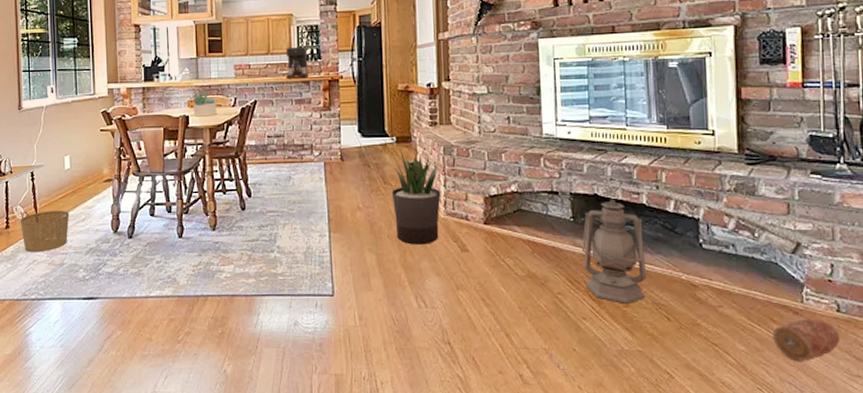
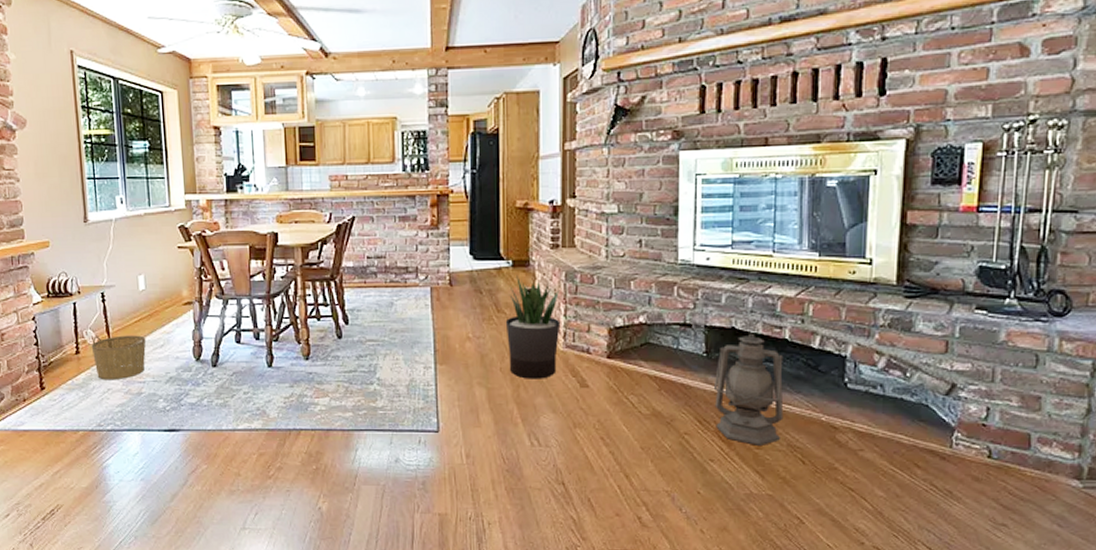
succulent plant: present [192,88,218,117] -> none [281,202,311,234]
coffee maker: present [286,46,308,79] -> none [389,155,414,193]
decorative log: present [772,318,840,362] -> none [915,464,988,509]

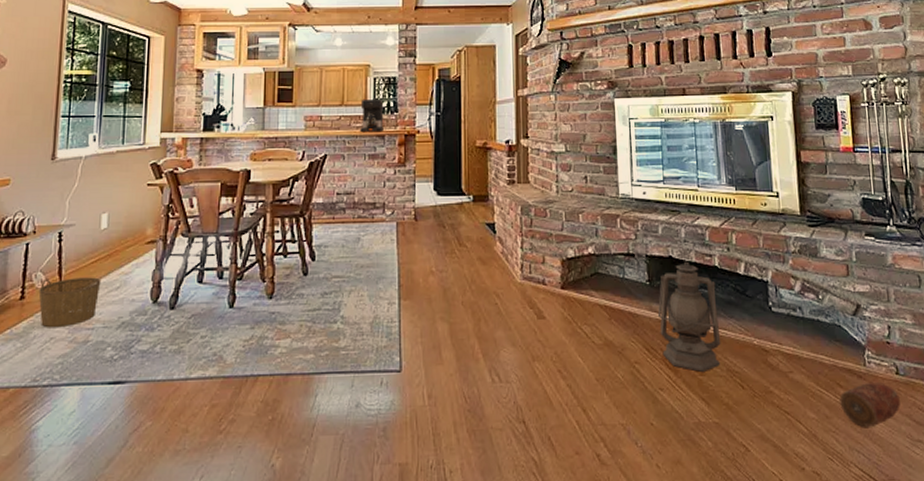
coffee maker: none [389,155,414,193] -> present [360,98,384,133]
planter: present [505,275,561,379] -> none [466,210,518,312]
decorative log: none [915,464,988,509] -> present [840,381,901,428]

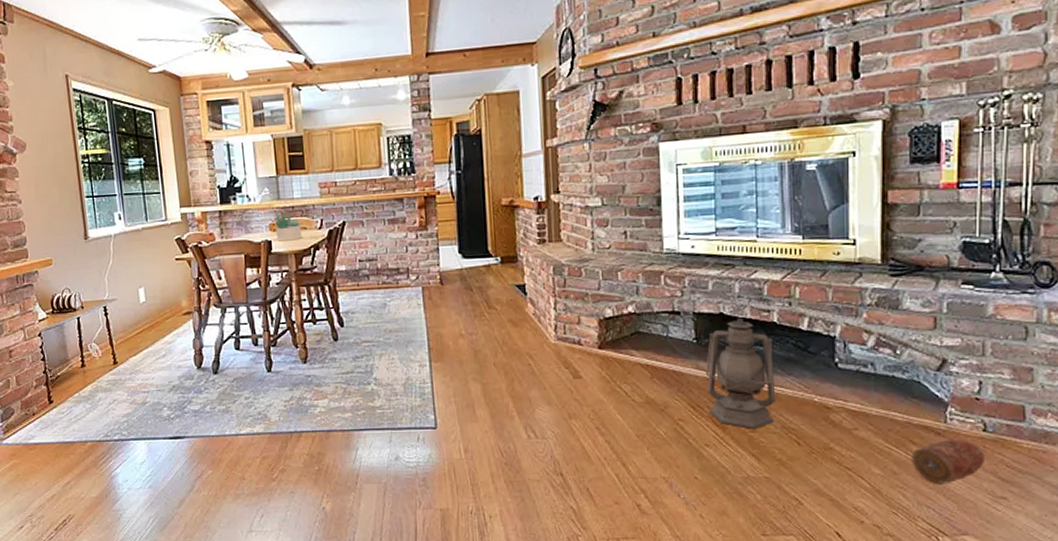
basket: present [38,277,102,328] -> none [96,346,149,392]
succulent plant: none [256,140,284,171] -> present [273,210,303,242]
coffee maker: present [360,98,384,133] -> none [376,159,402,197]

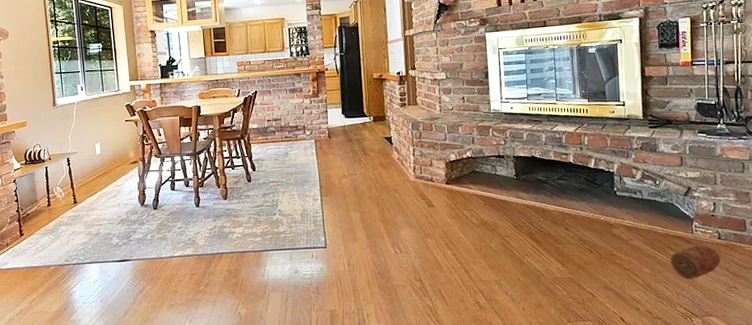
succulent plant: present [273,210,303,242] -> none [202,82,225,107]
lantern: present [705,317,776,429] -> none [523,159,574,242]

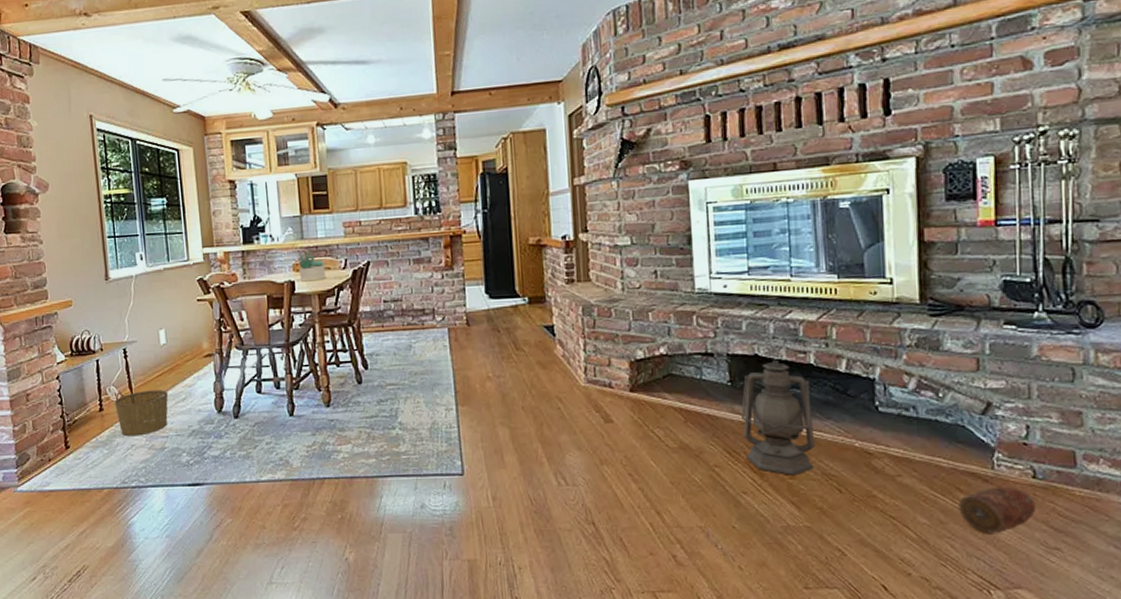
basket: none [59,189,103,225] -> present [114,389,169,437]
succulent plant: none [202,82,225,107] -> present [297,250,327,282]
lantern: none [523,159,574,242] -> present [740,359,815,475]

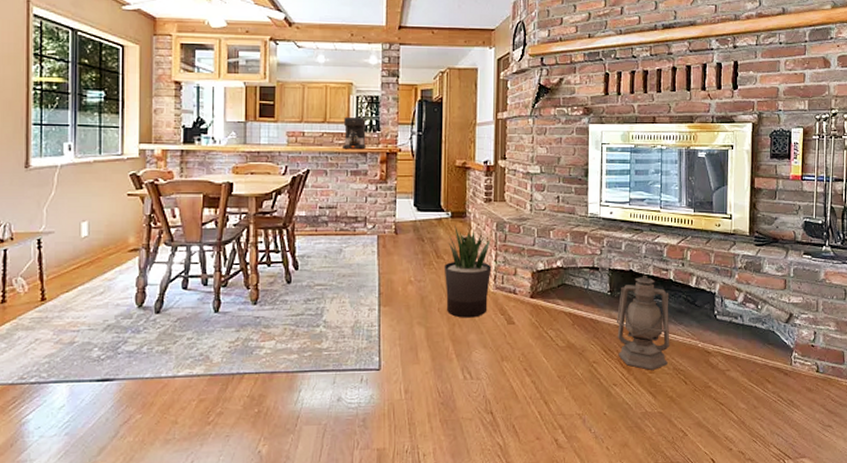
basket: present [114,389,169,437] -> none [20,282,85,330]
succulent plant: present [297,250,327,282] -> none [238,154,266,184]
coffee maker: none [401,198,427,237] -> present [343,116,366,150]
planter: none [524,312,581,417] -> present [444,225,492,318]
decorative log: present [958,486,1035,535] -> none [767,378,817,416]

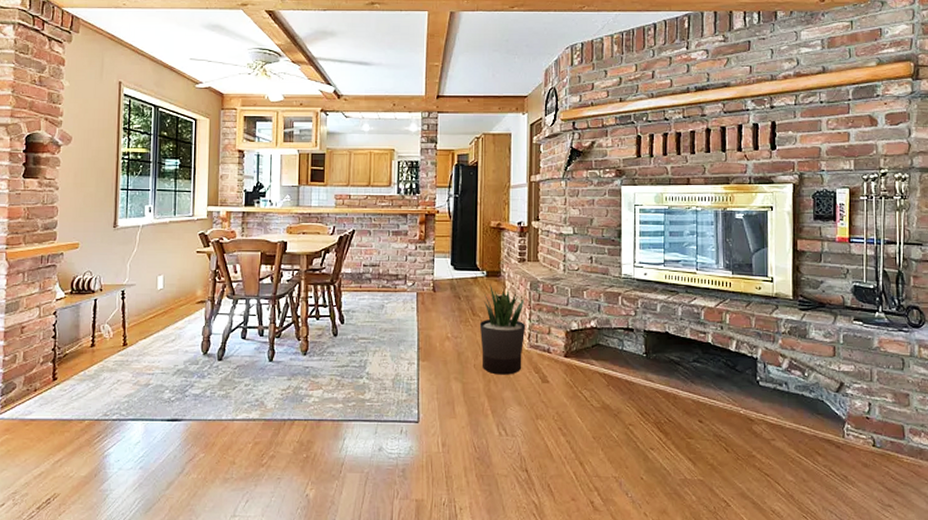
coffee maker: present [343,116,366,150] -> none [385,180,406,211]
lantern: present [616,274,670,370] -> none [652,337,710,435]

